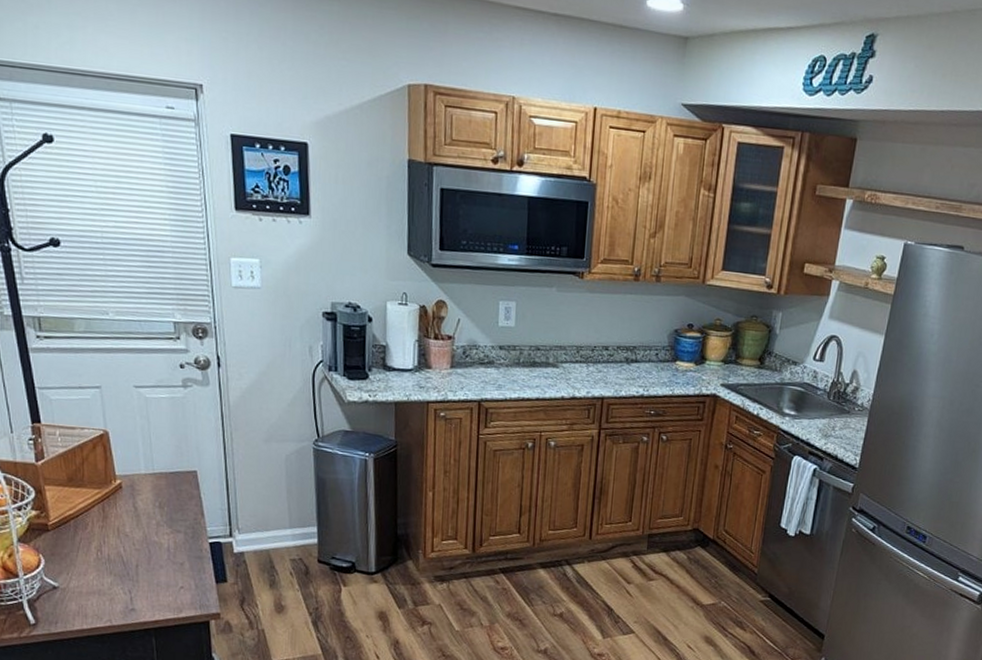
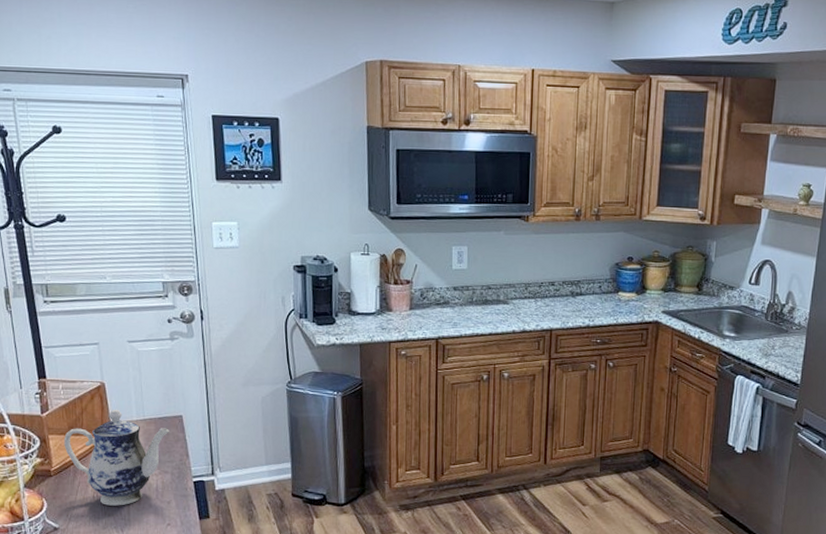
teapot: none [63,460,182,566] -> present [64,409,169,506]

